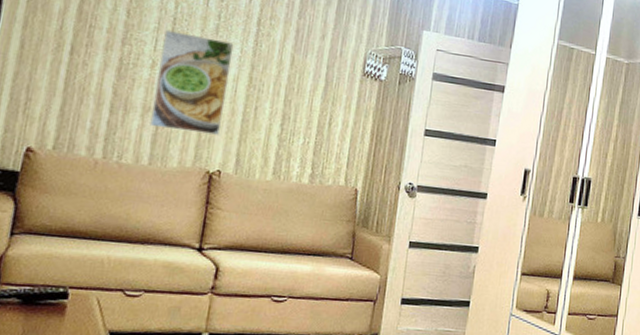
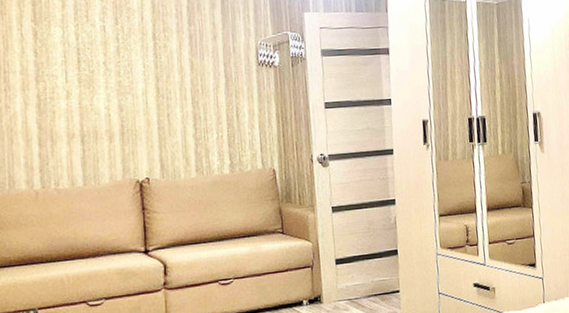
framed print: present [150,30,234,135] -> none [72,60,140,151]

